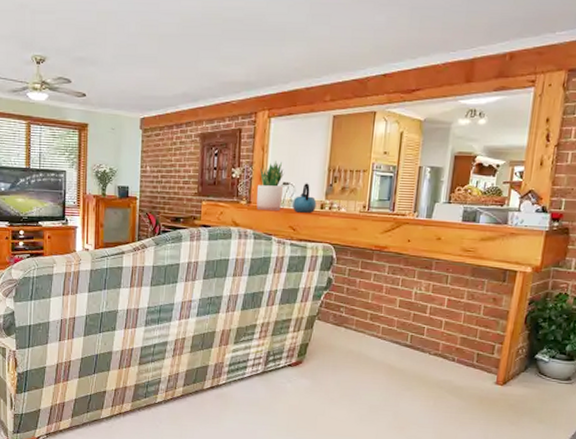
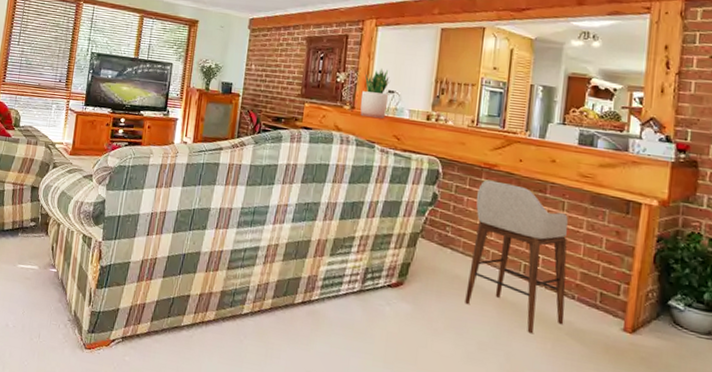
kettle: present [293,183,317,214] -> none [397,92,423,125]
bar stool: none [358,261,451,395] -> present [465,179,568,334]

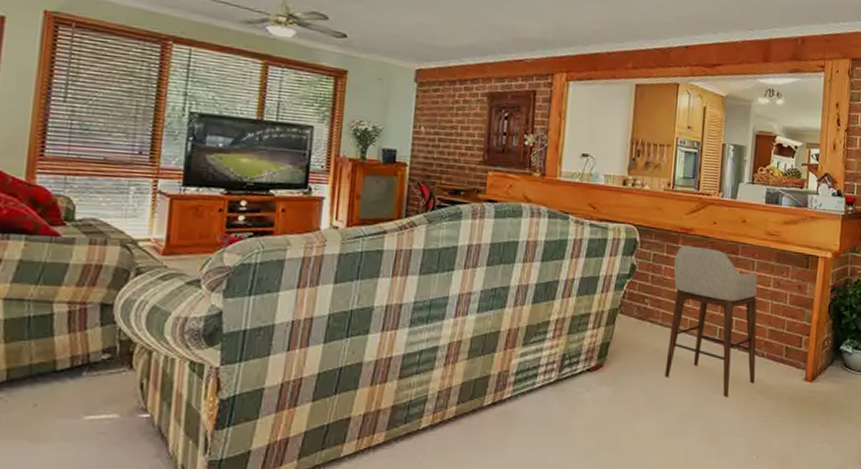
planter: present [360,68,391,120] -> none [551,129,584,187]

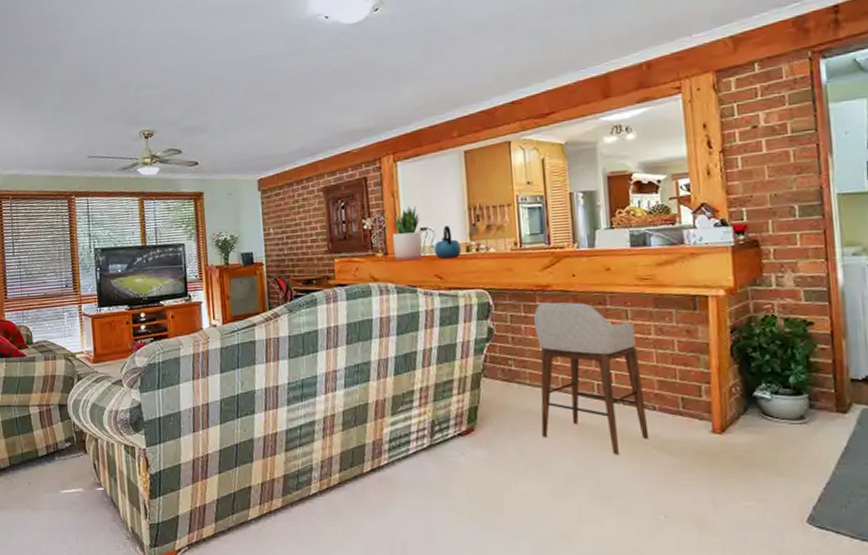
planter: none [551,129,584,187] -> present [392,206,422,262]
kettle: none [592,155,619,191] -> present [435,225,462,260]

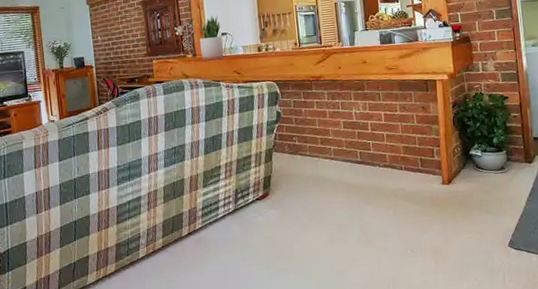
kettle: present [435,225,462,260] -> none [233,31,255,59]
bar stool: present [533,302,649,455] -> none [311,89,398,207]

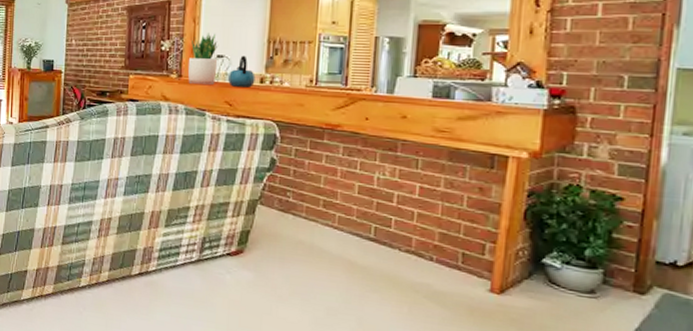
kettle: none [233,31,255,59] -> present [228,55,256,89]

